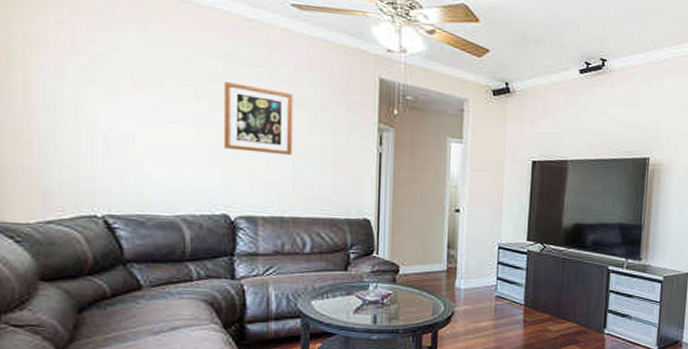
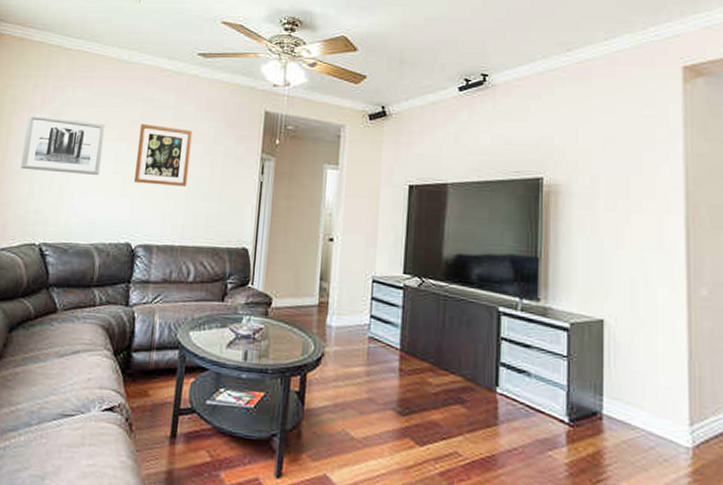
wall art: none [55,58,176,138] -> present [21,114,106,175]

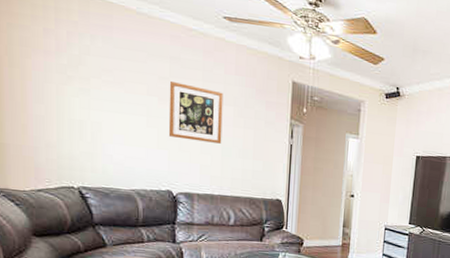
wall art: present [21,114,106,175] -> none [43,59,133,127]

